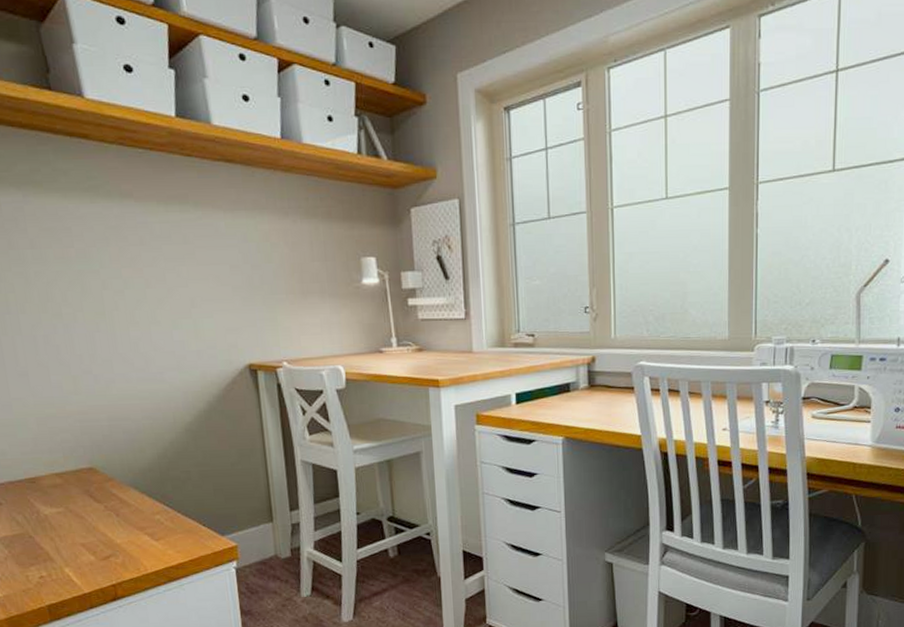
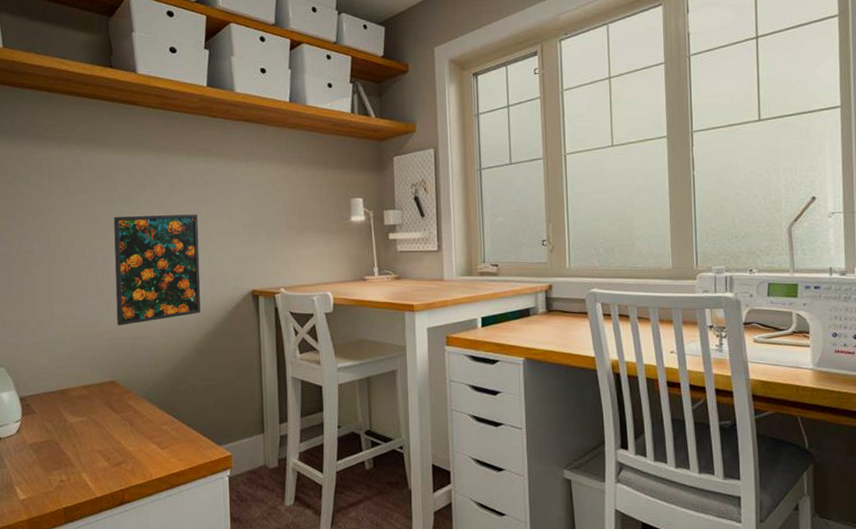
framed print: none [72,275,189,405] -> present [113,214,201,325]

